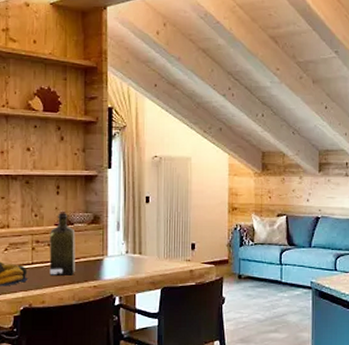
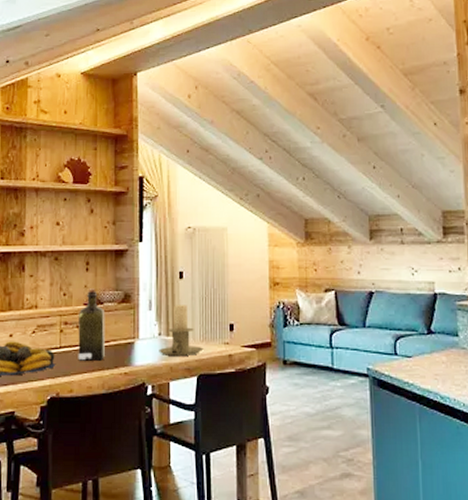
candle holder: none [126,226,167,272] -> present [159,305,204,357]

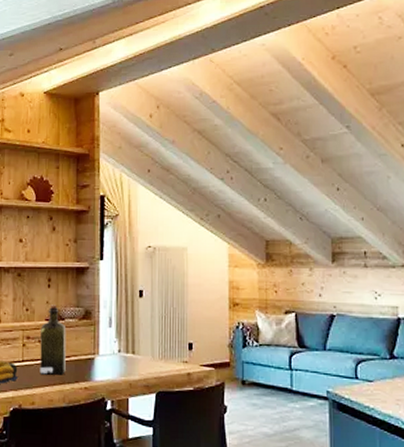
candle holder: present [159,305,204,357] -> none [118,323,162,374]

